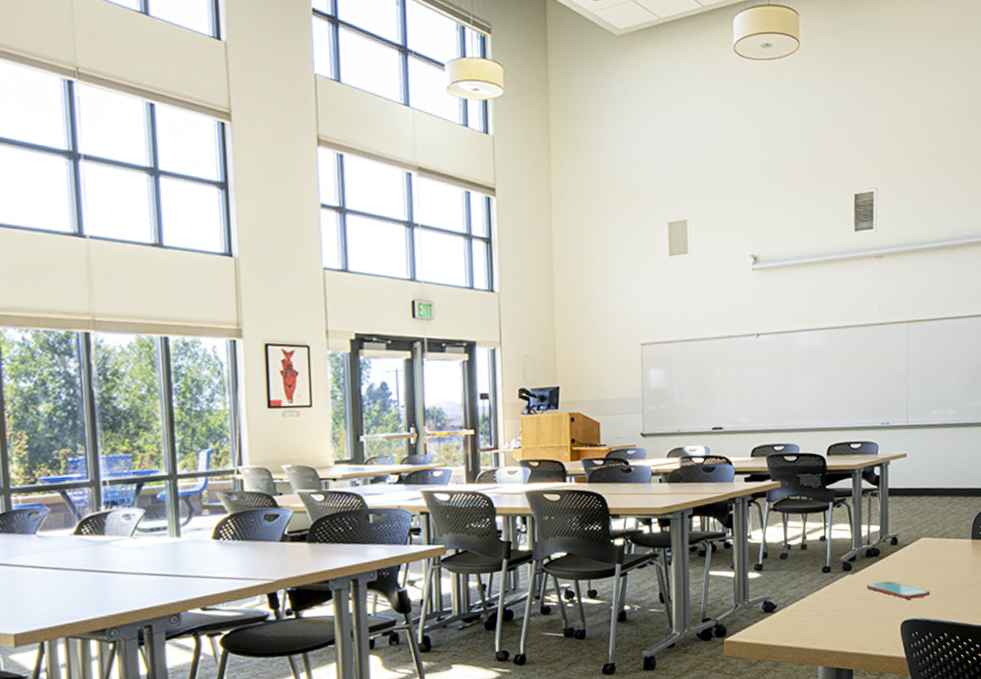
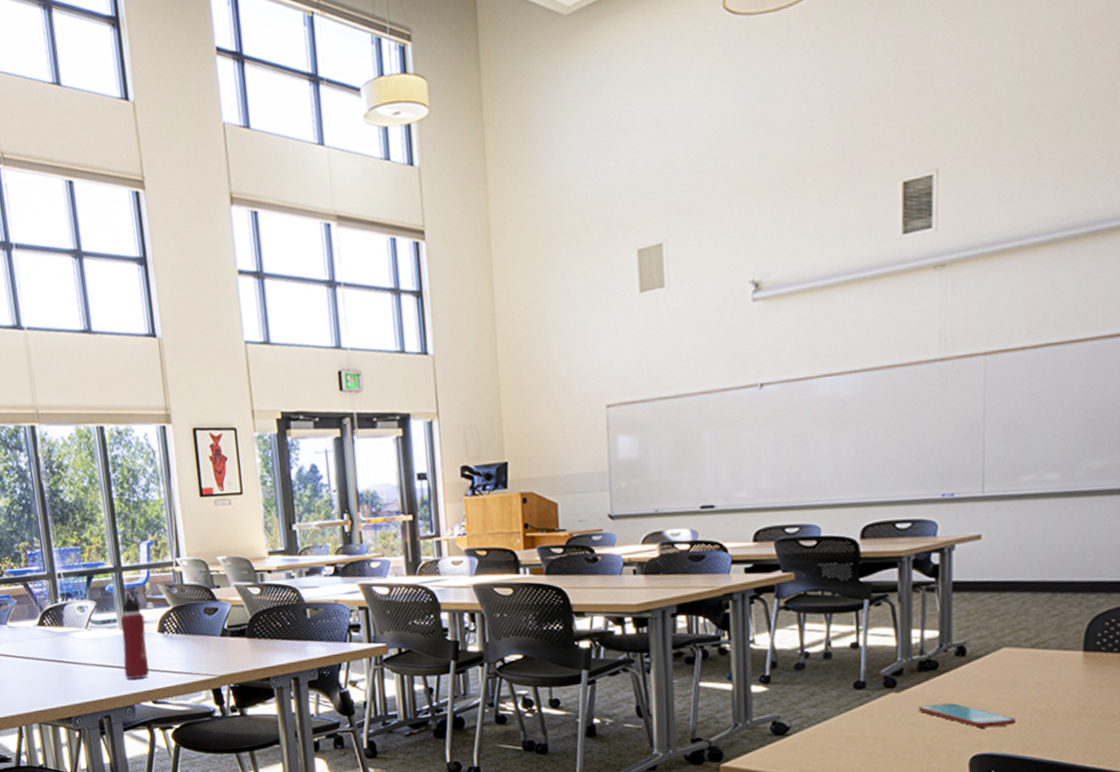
water bottle: none [171,498,200,587] -> present [120,591,149,680]

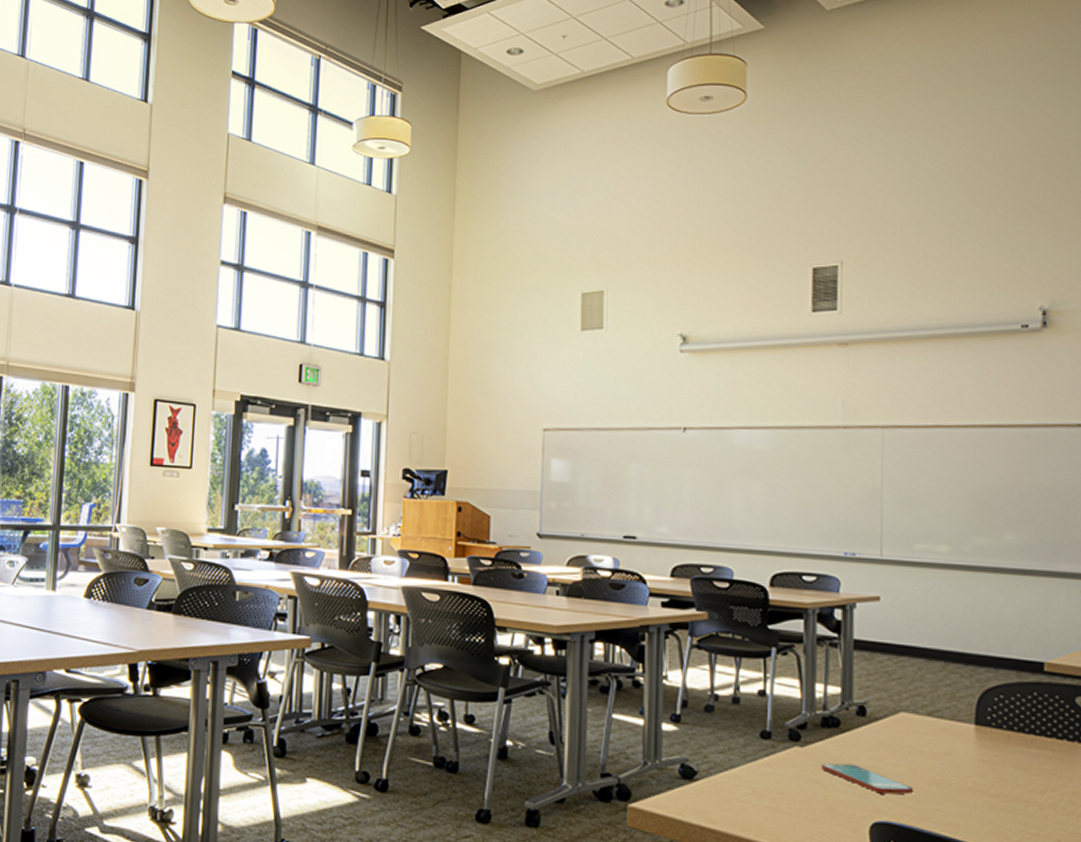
water bottle: present [120,591,149,680] -> none [42,551,74,644]

